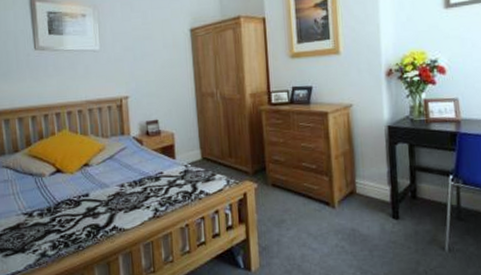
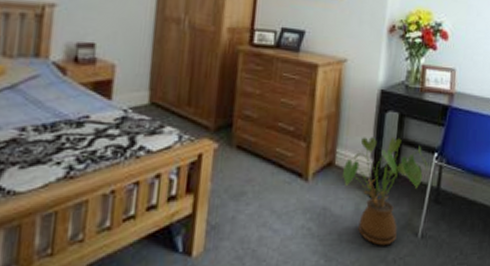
house plant: none [364,164,446,259] -> present [341,136,429,246]

